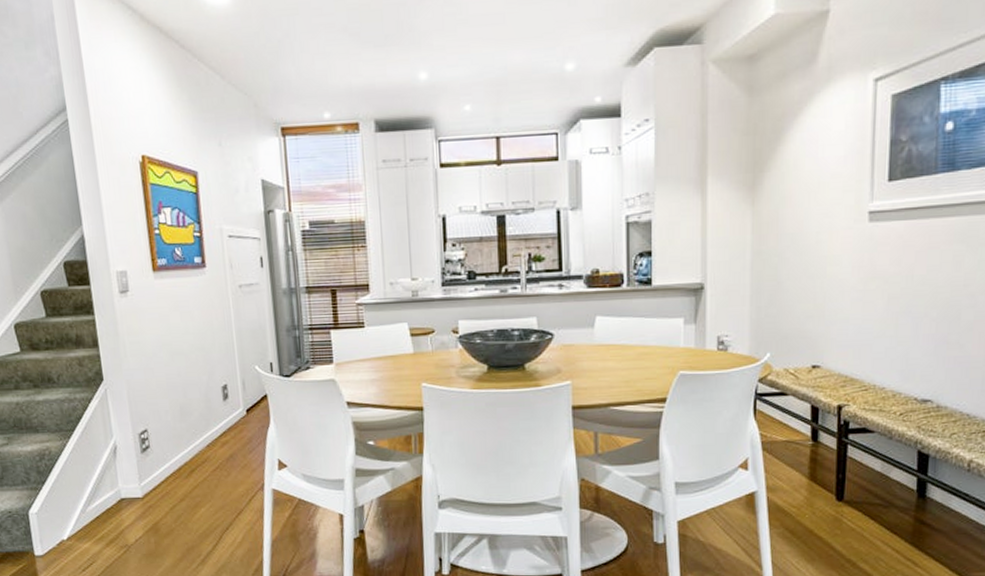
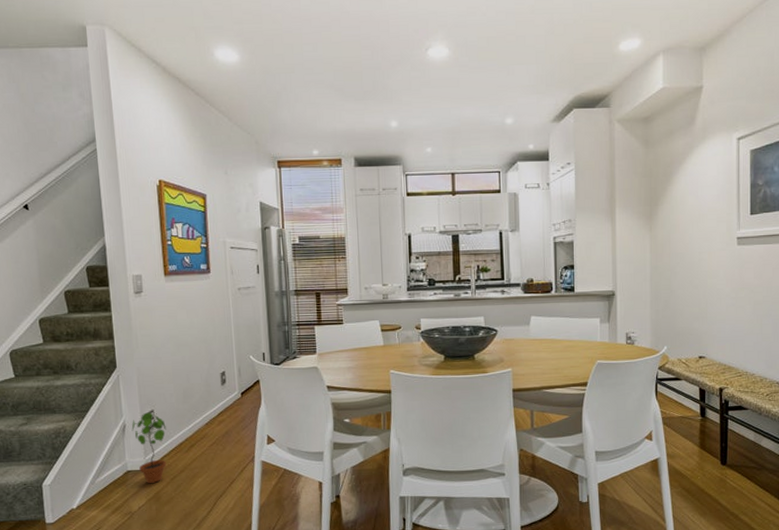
potted plant: none [123,432,165,514] -> present [131,412,167,484]

